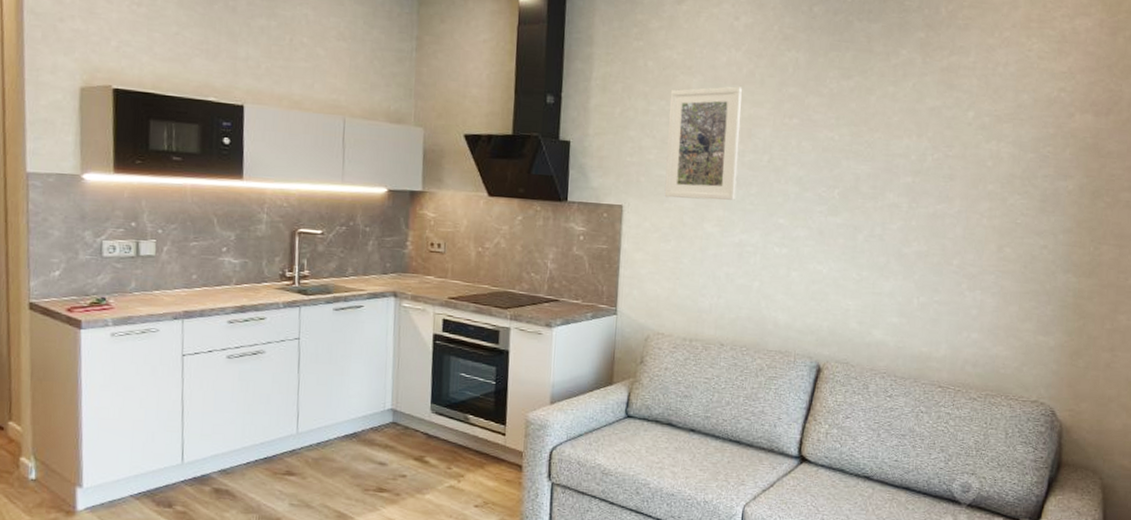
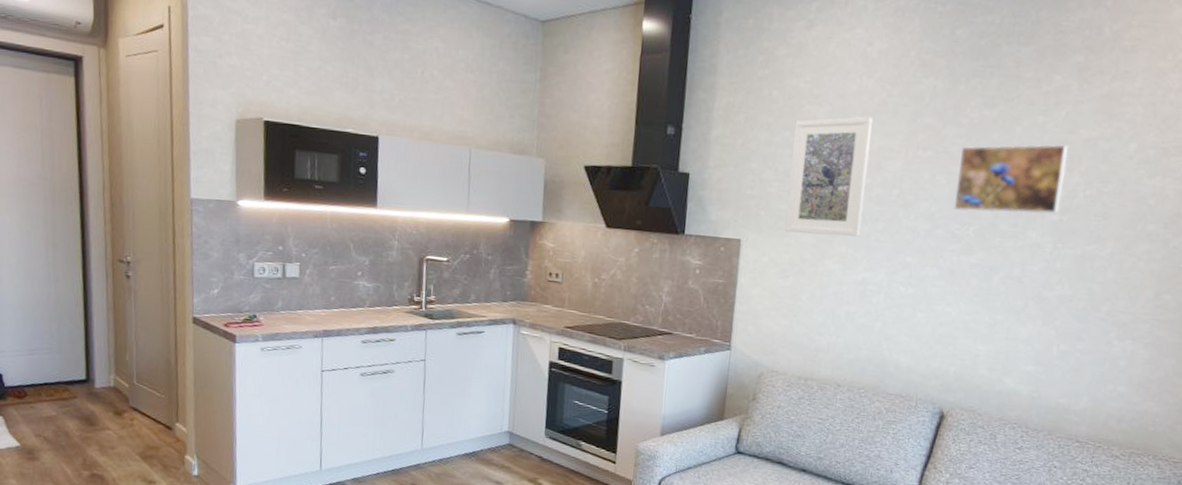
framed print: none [819,112,918,177] -> present [953,144,1070,215]

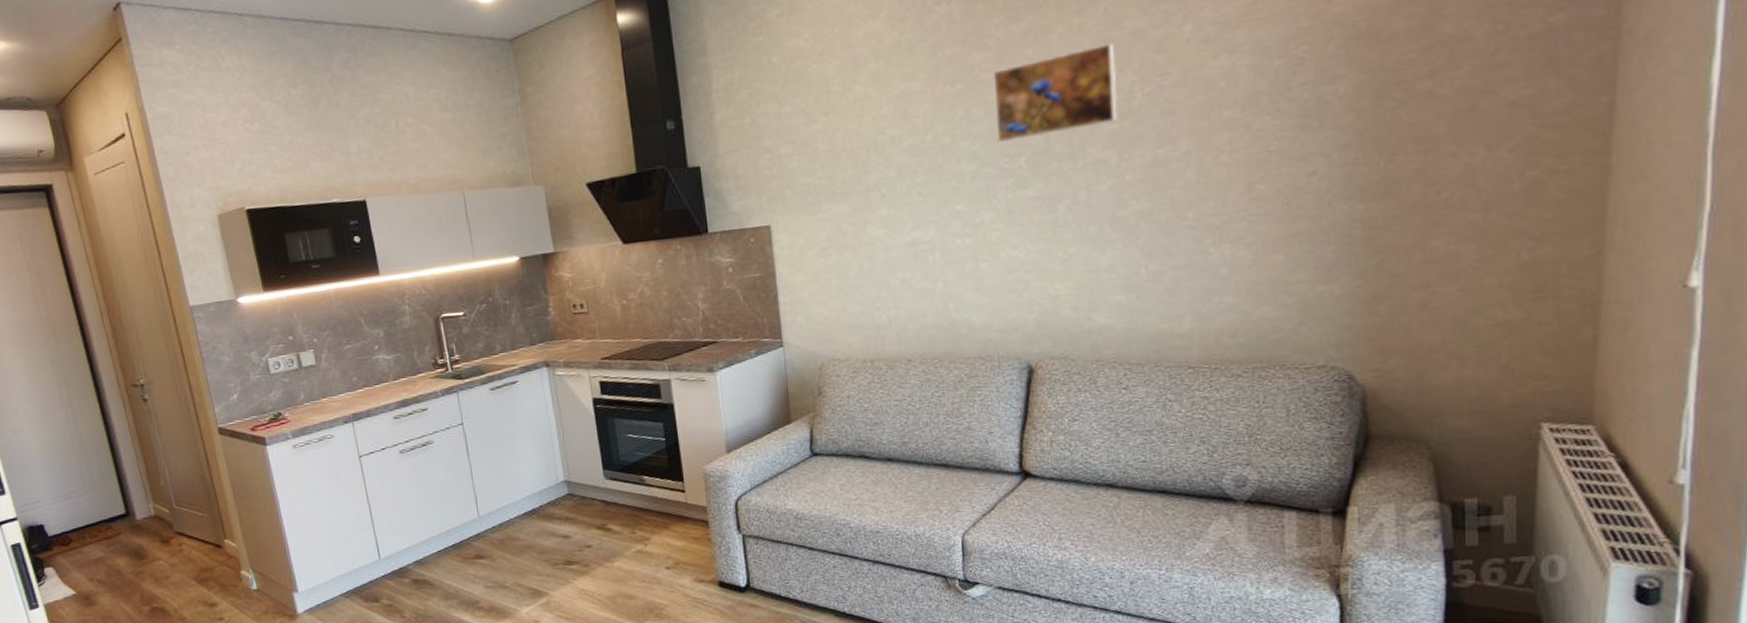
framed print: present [784,116,873,237] -> none [803,61,899,207]

